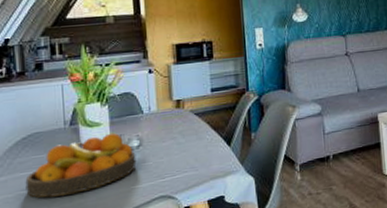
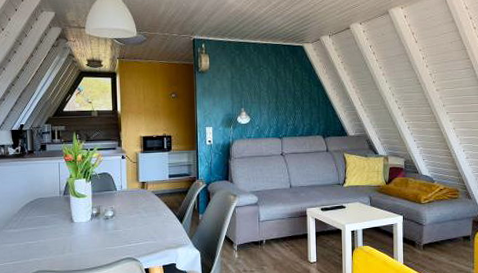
fruit bowl: present [25,132,137,198] -> none [32,203,110,249]

